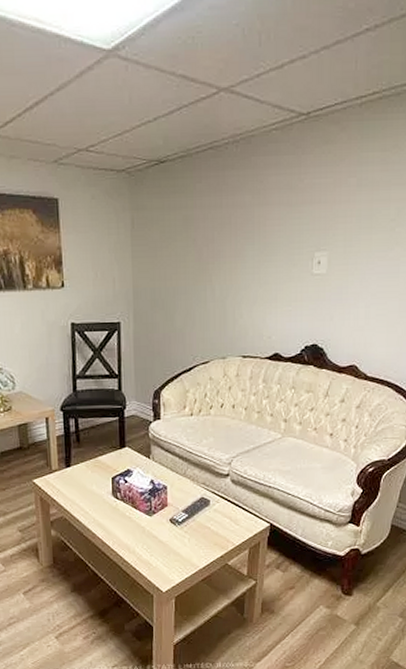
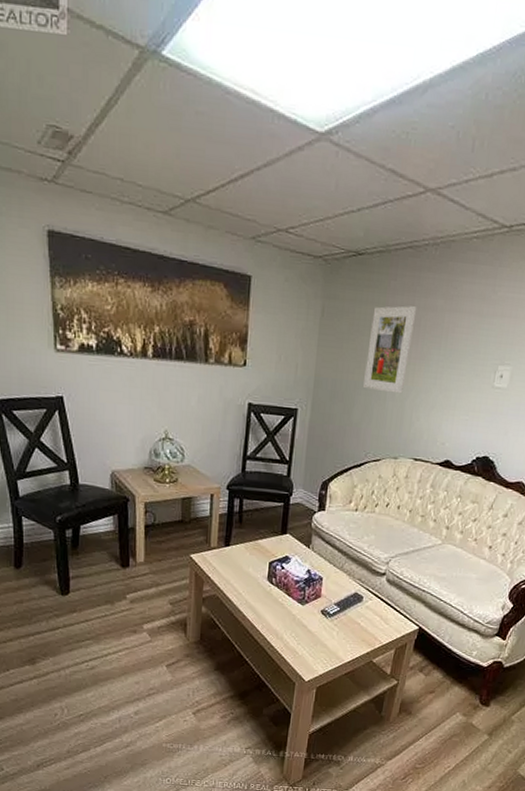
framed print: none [182,206,226,294] -> present [363,305,417,394]

